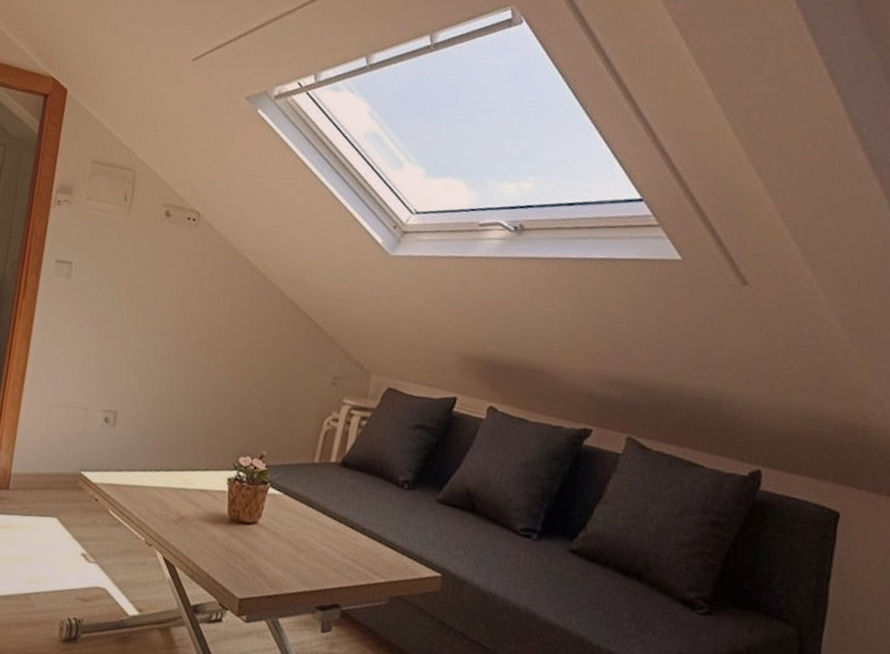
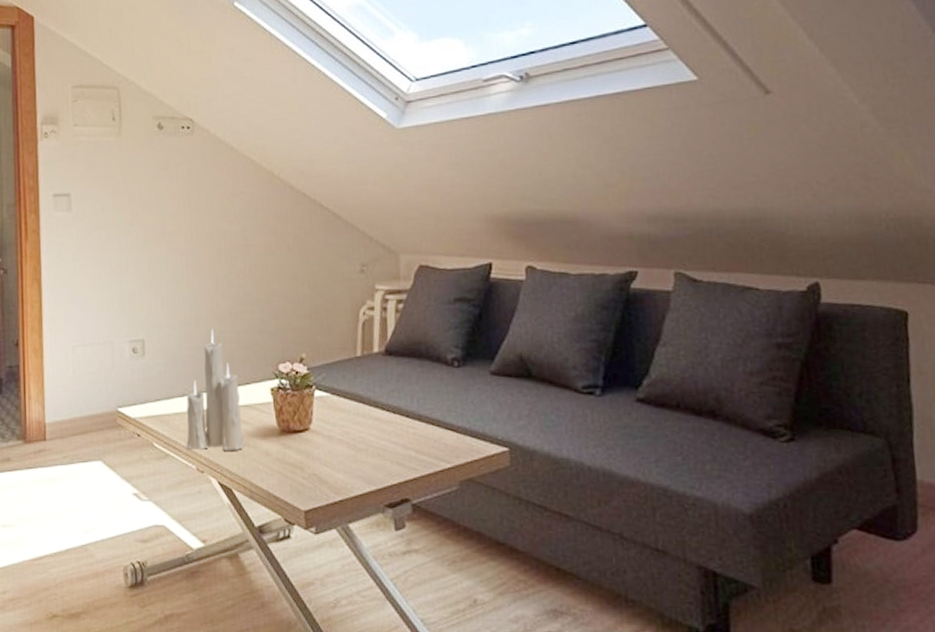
candle: none [139,412,200,531] -> present [186,329,245,451]

